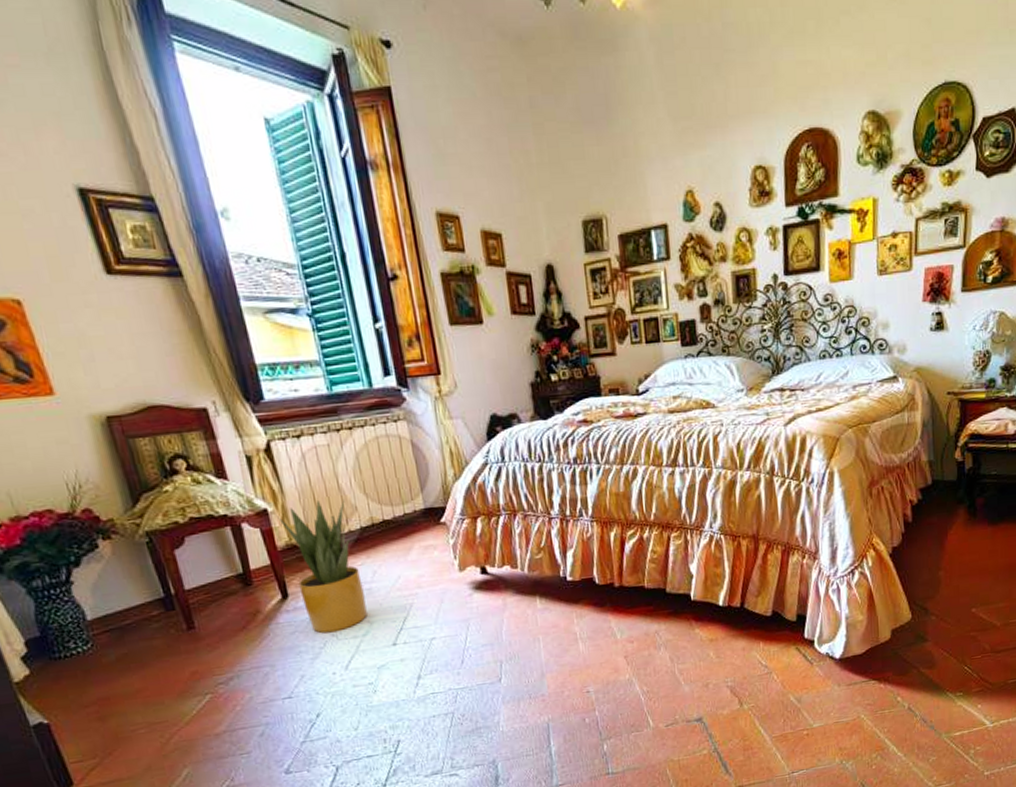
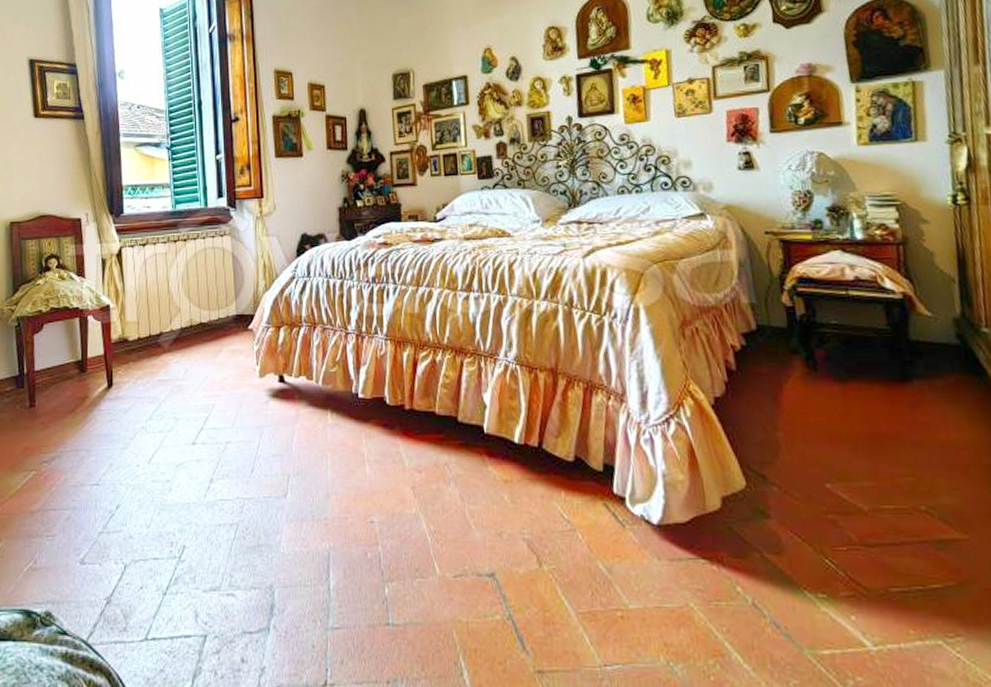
planter: present [275,500,367,633] -> none [115,301,175,425]

